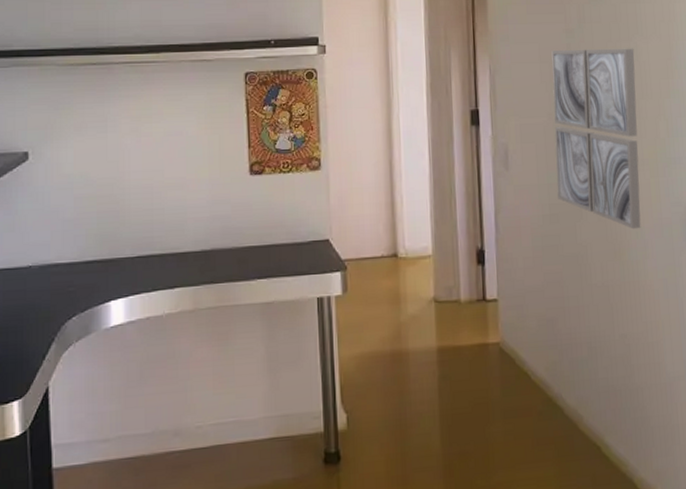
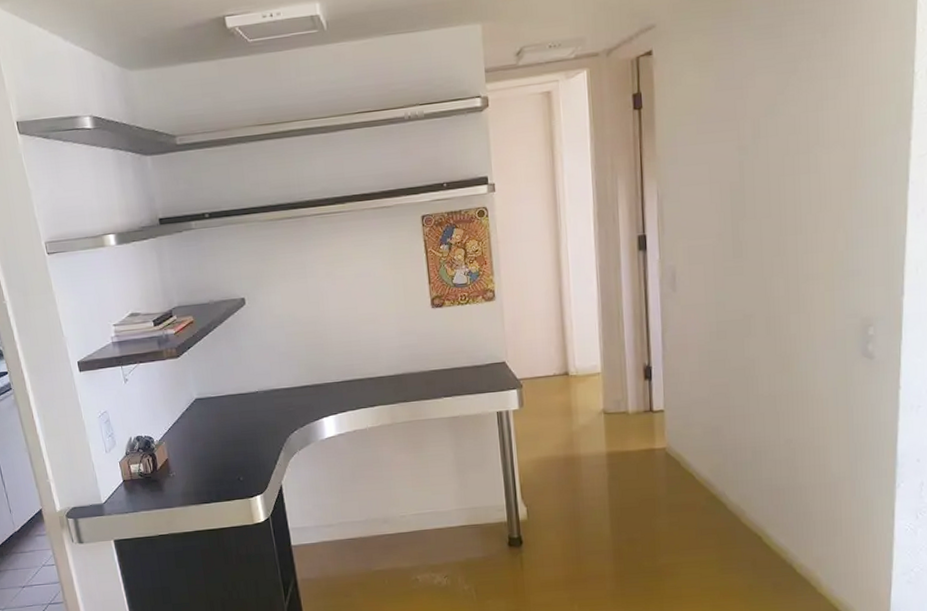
wall art: present [551,48,641,230] -> none [723,160,814,342]

